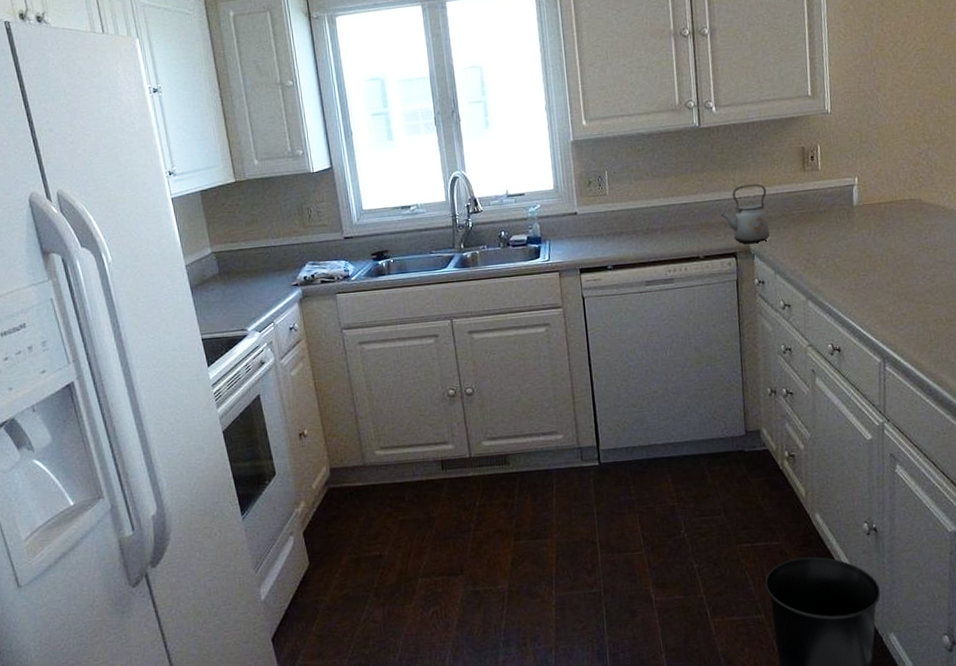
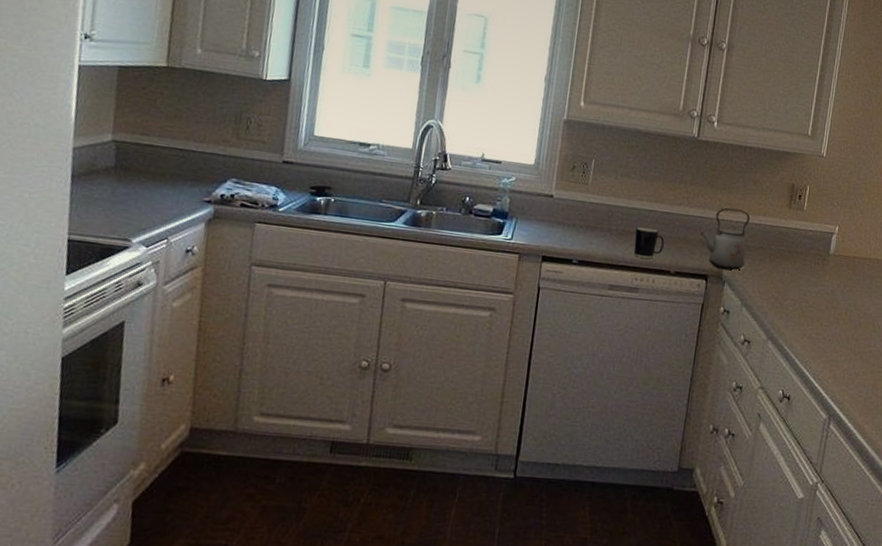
mug: none [658,221,689,251] -> present [633,226,664,259]

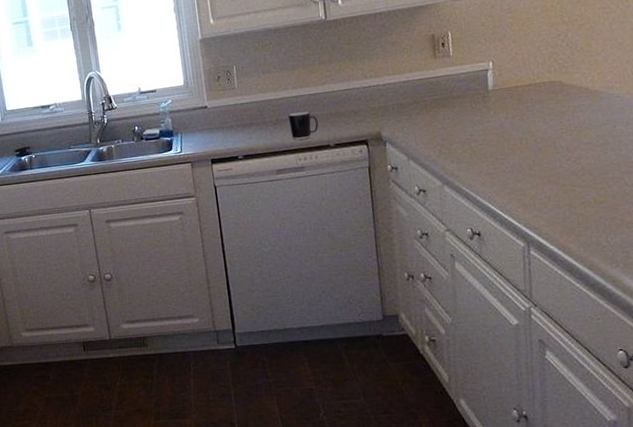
kettle: present [699,207,751,271] -> none [349,72,402,132]

